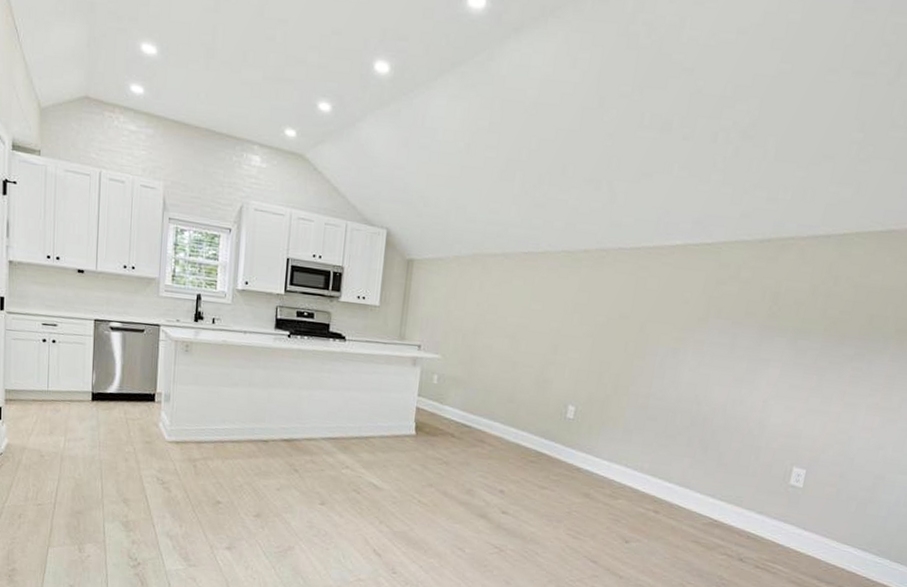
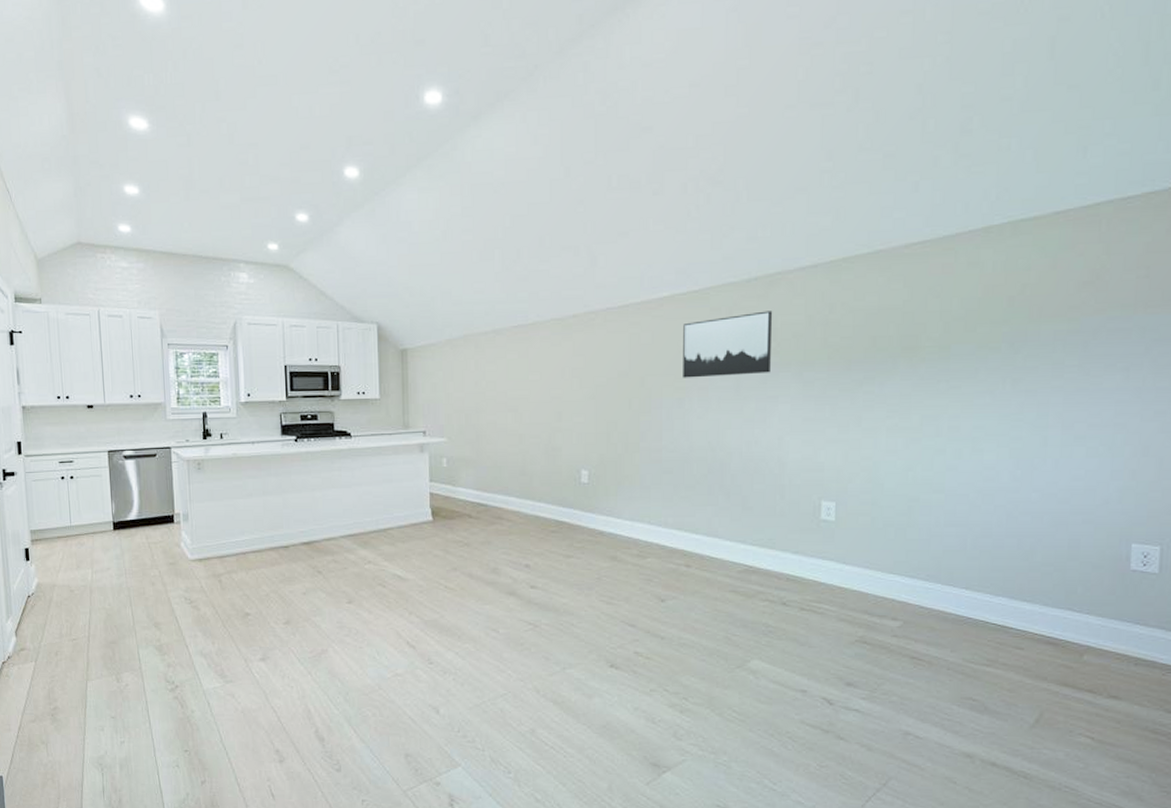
wall art: none [682,273,780,336] -> present [683,311,773,378]

